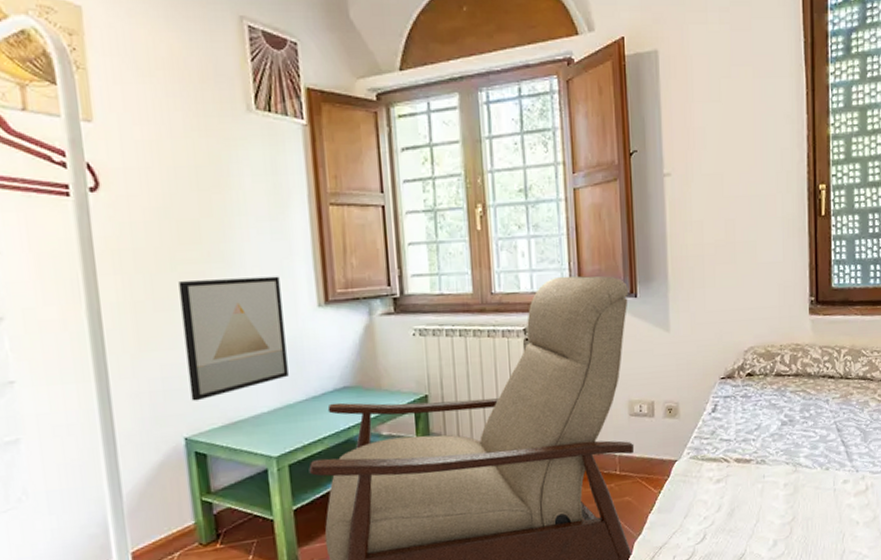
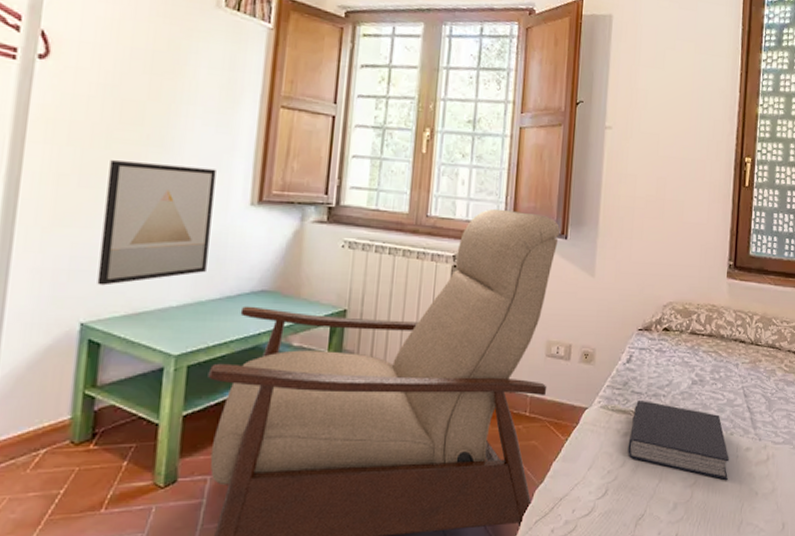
book: none [722,446,827,514] -> present [628,399,729,480]

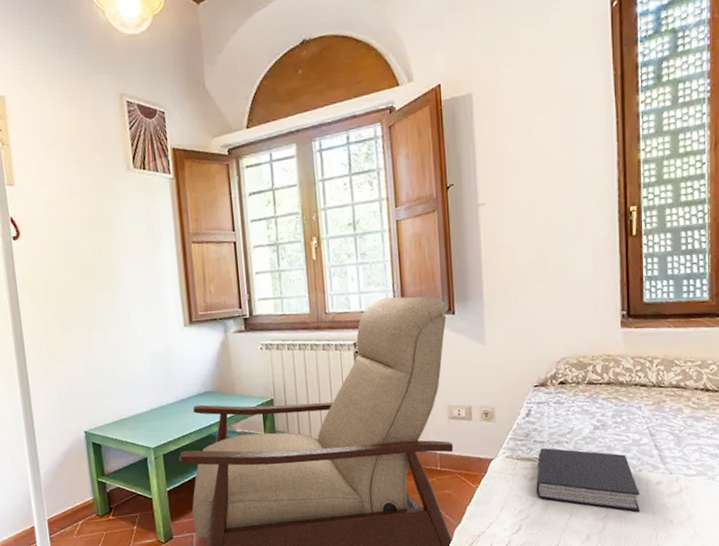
wall art: present [97,160,216,286] -> none [78,302,162,403]

